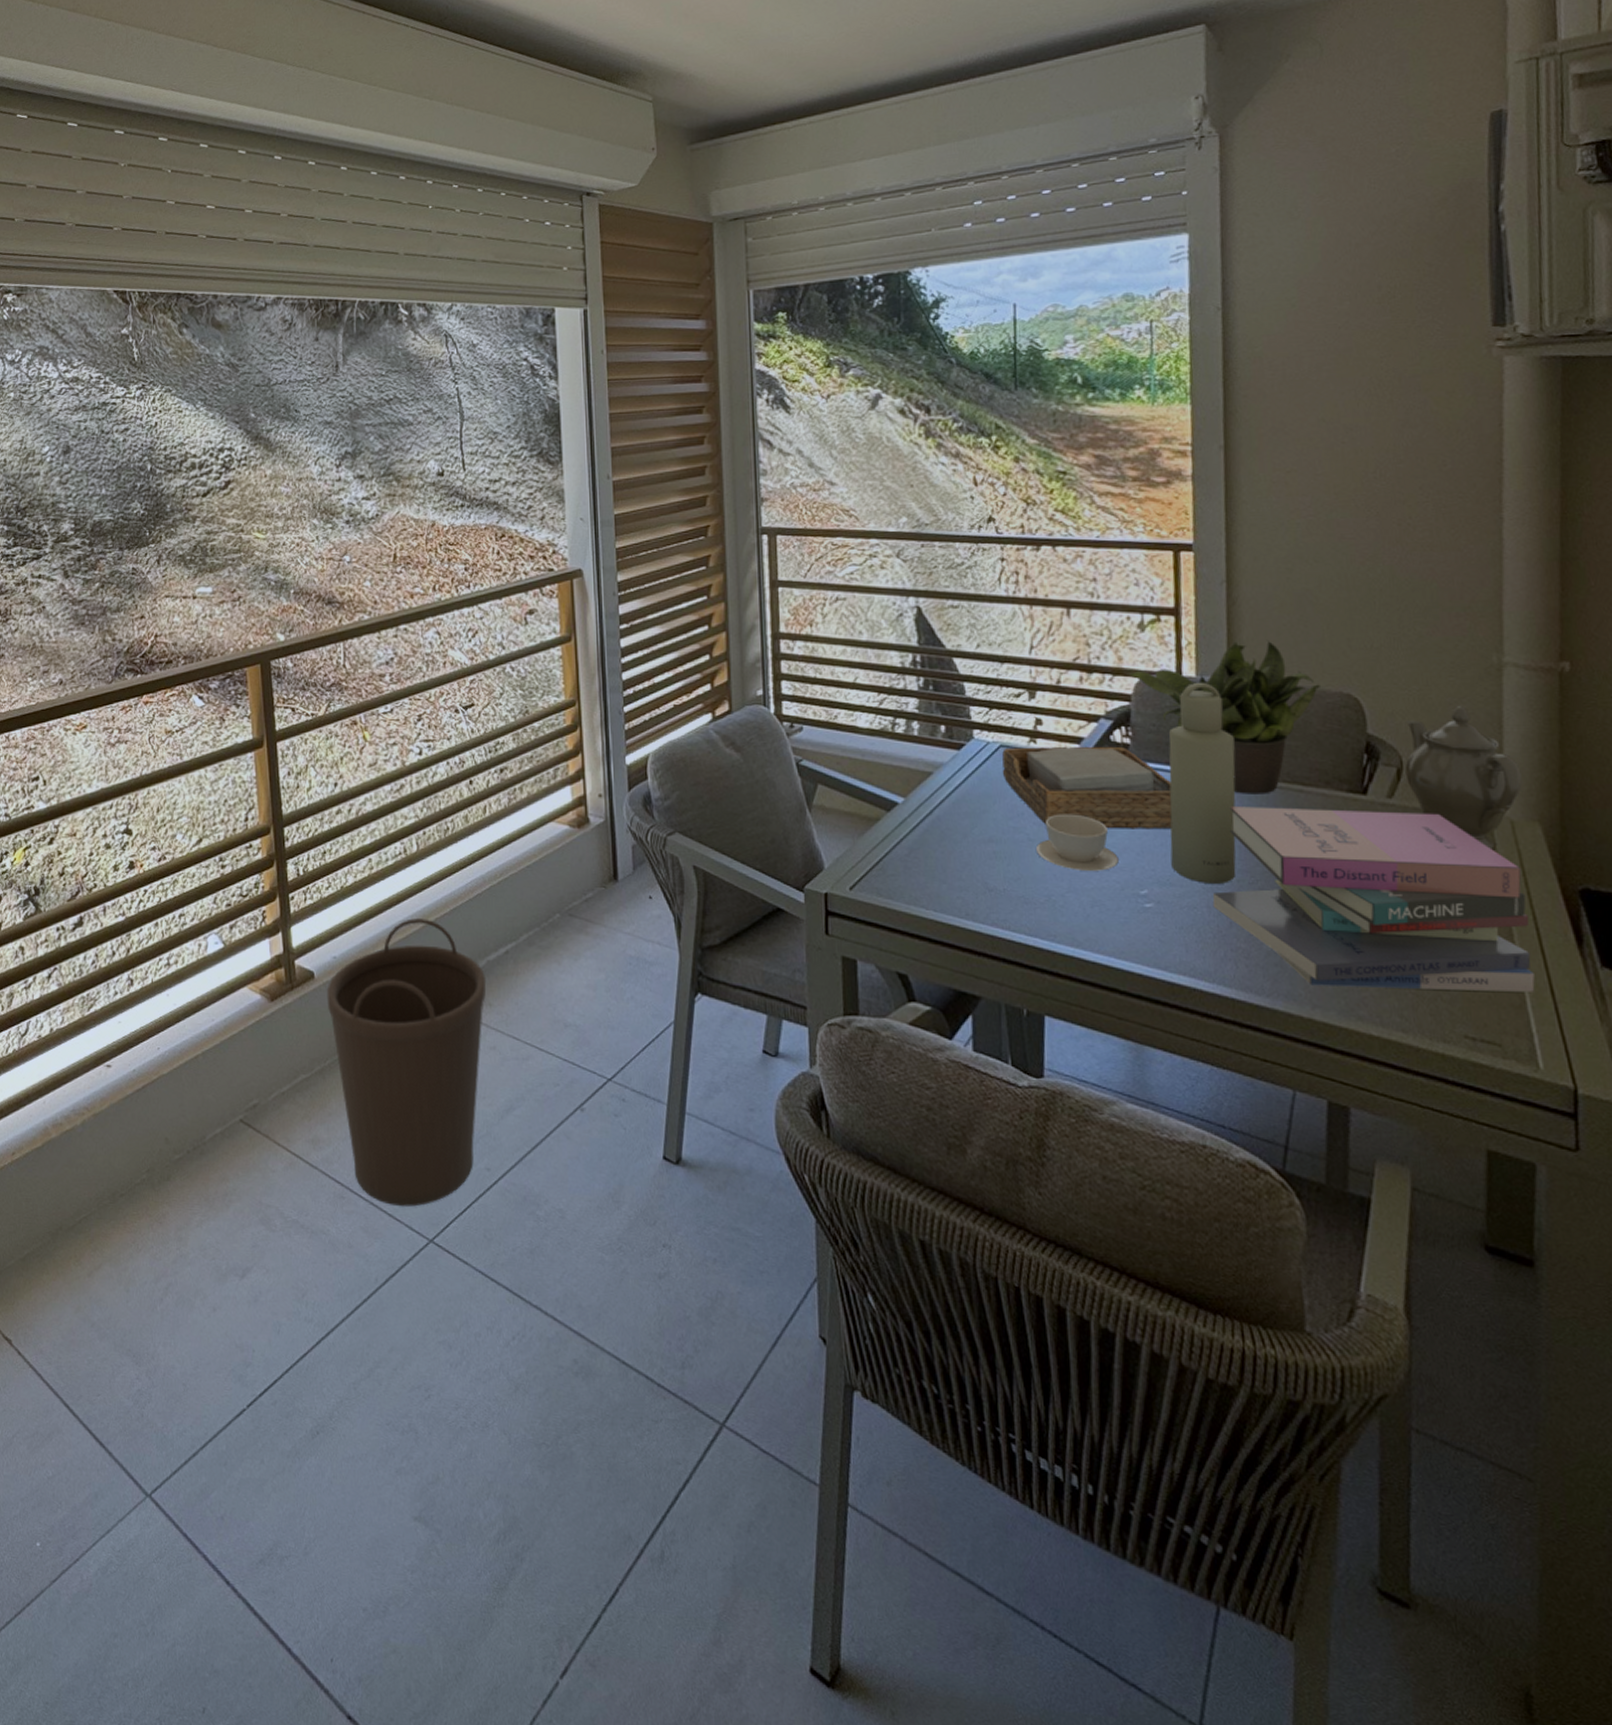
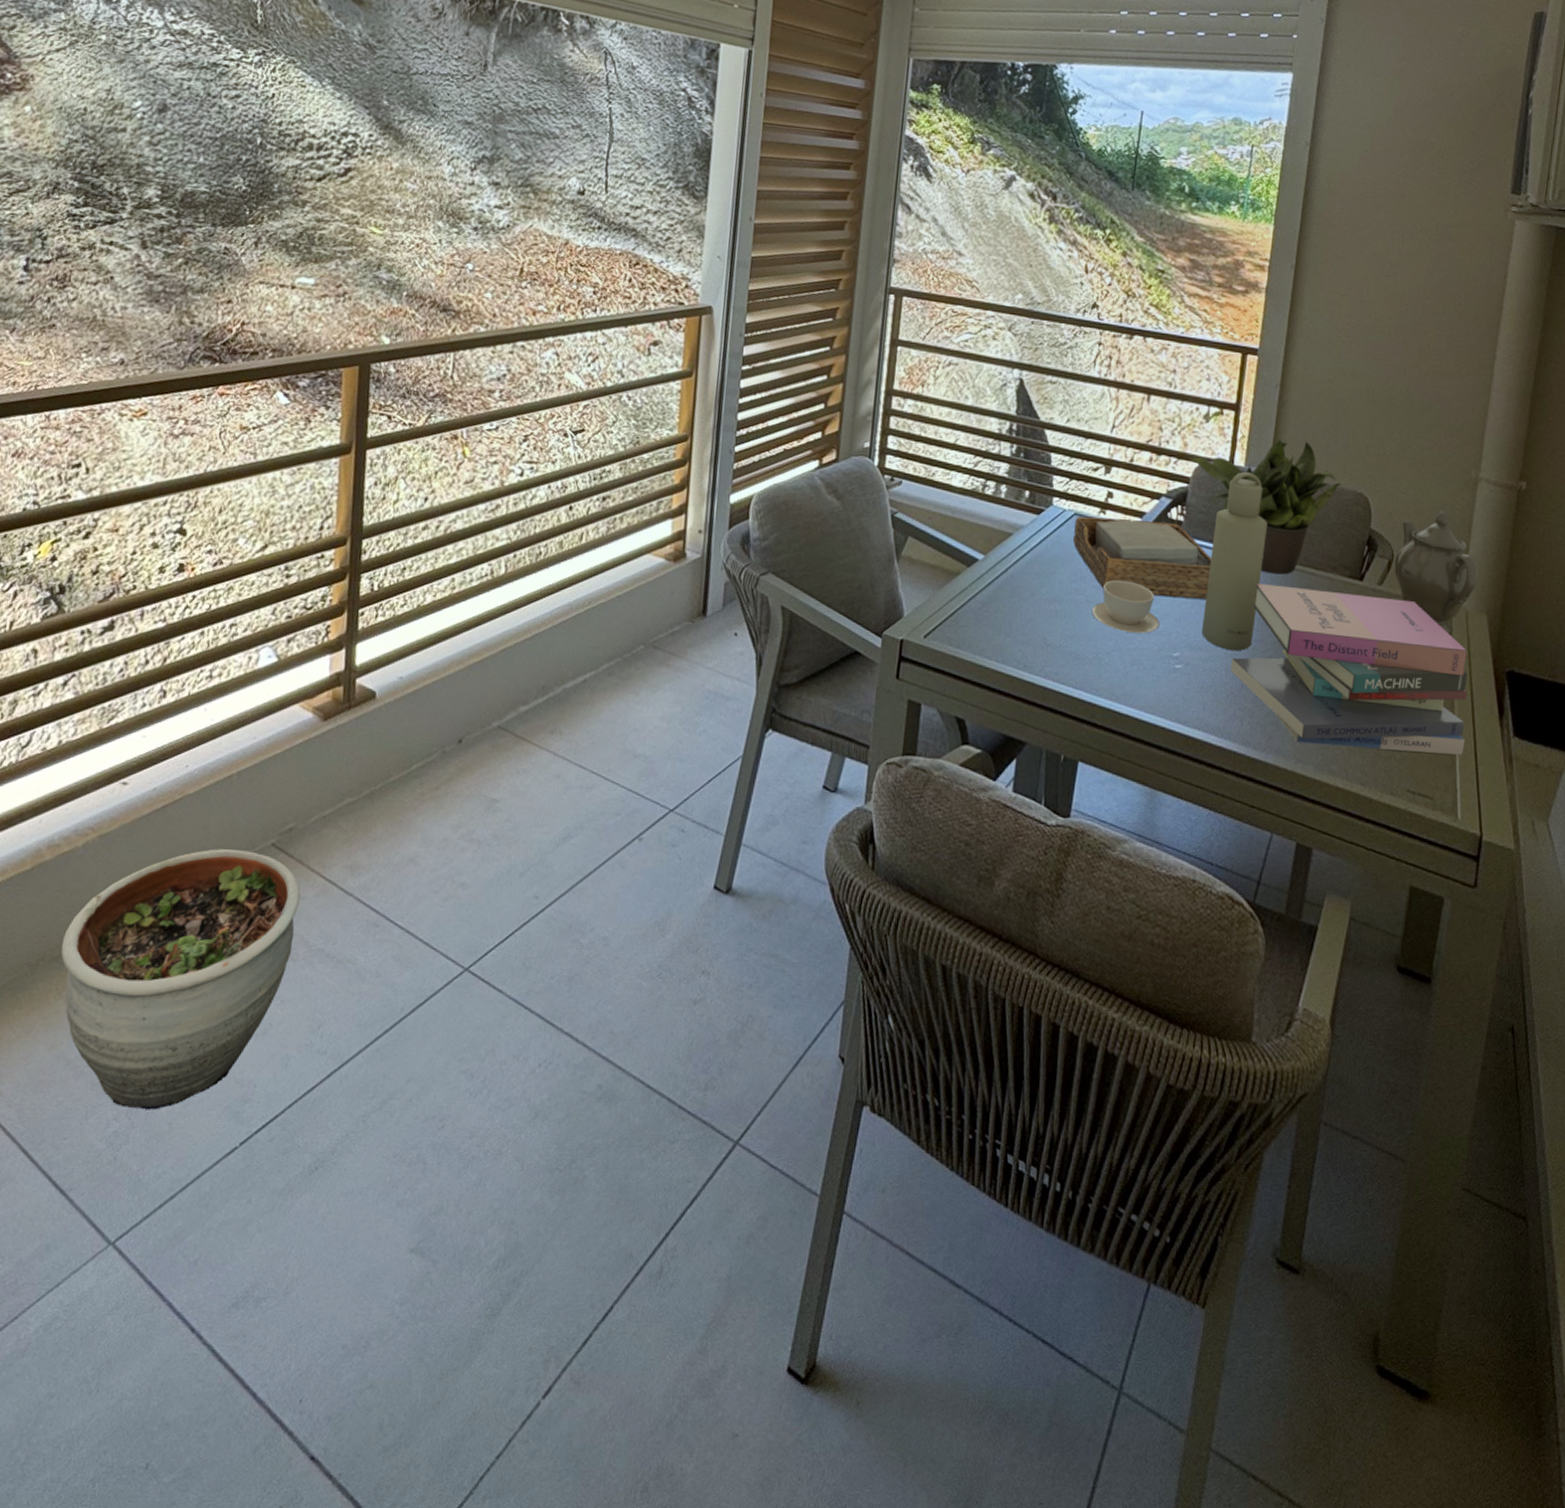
planter pot: none [74,1125,271,1371] -> present [60,849,301,1110]
basket: present [326,917,487,1207] -> none [386,641,560,935]

